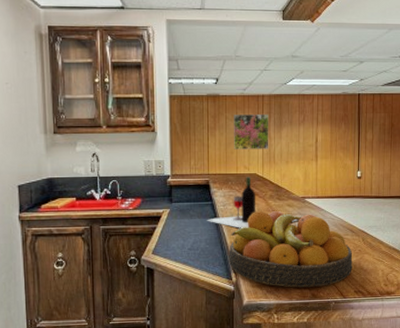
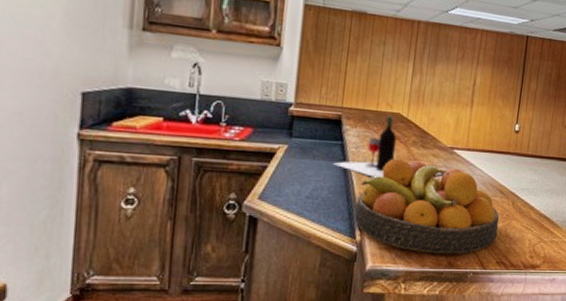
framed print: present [234,115,269,150] -> none [377,39,424,86]

